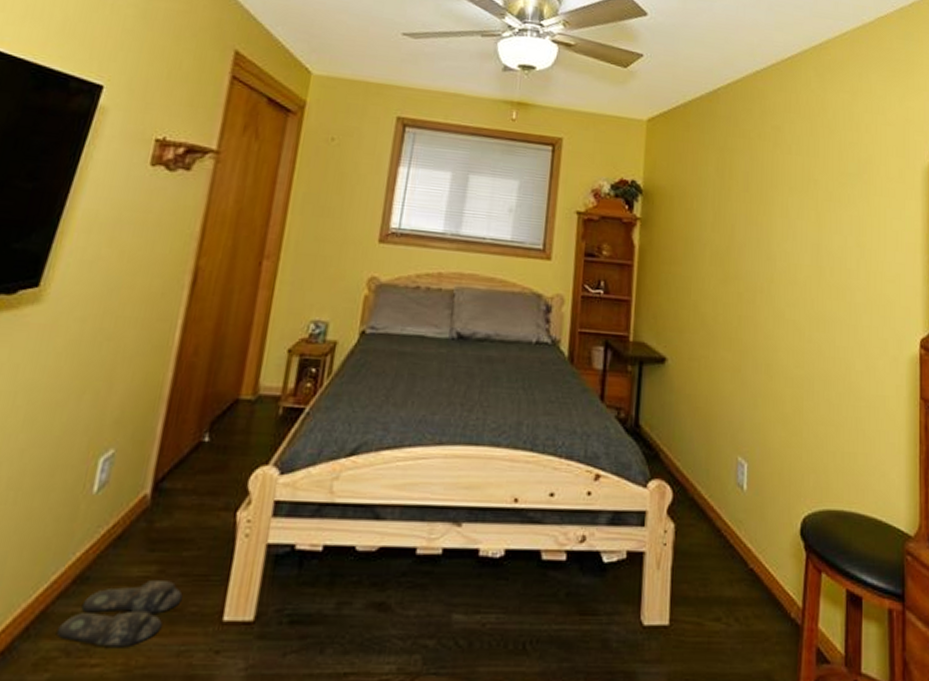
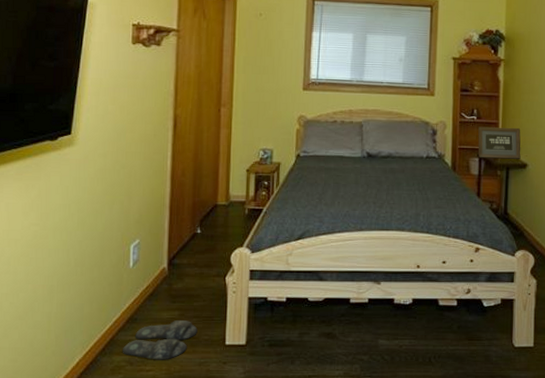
picture frame: none [603,304,658,351] -> present [478,126,521,159]

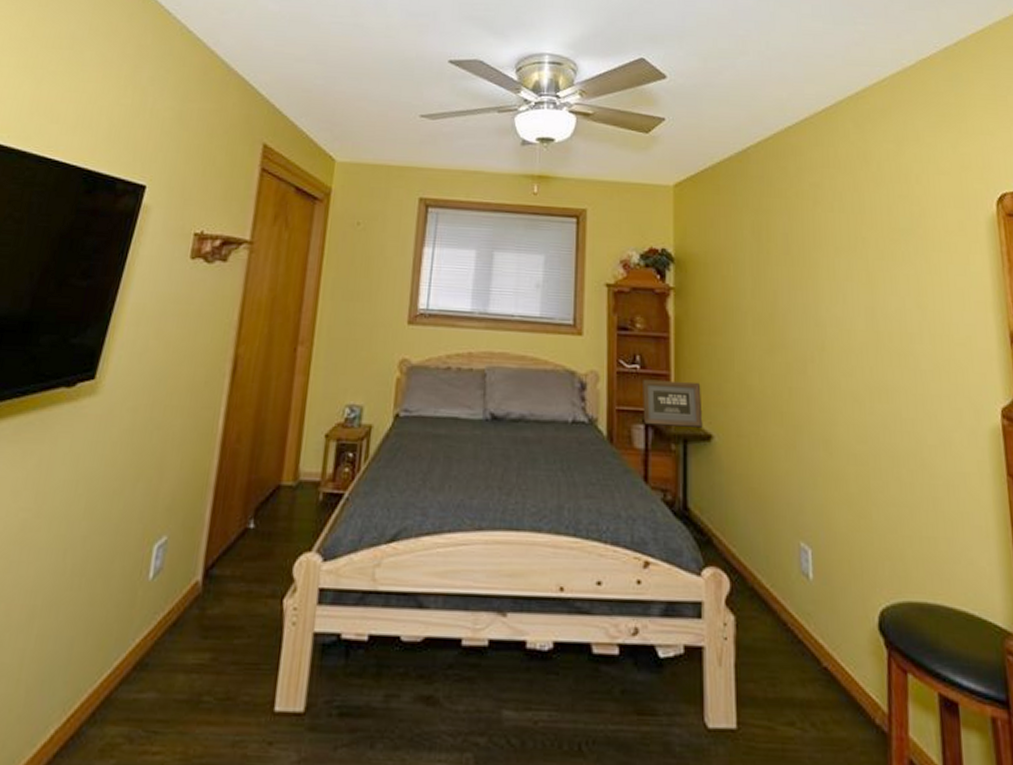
slippers: present [123,320,198,360] -> none [121,668,235,736]

